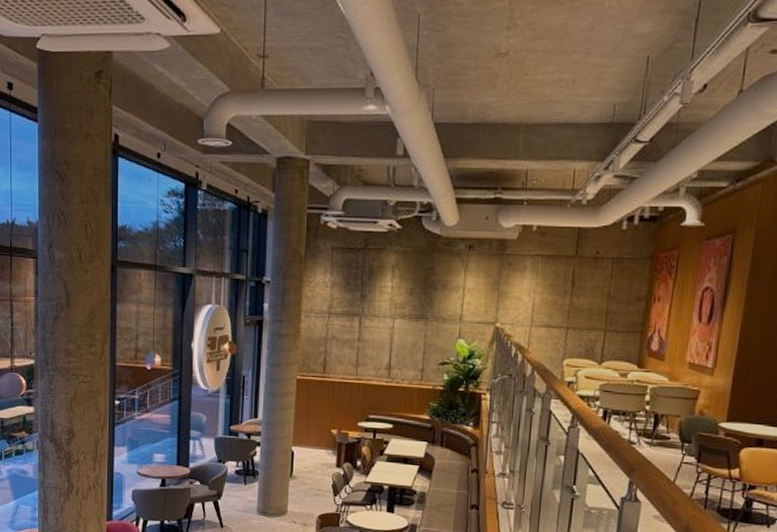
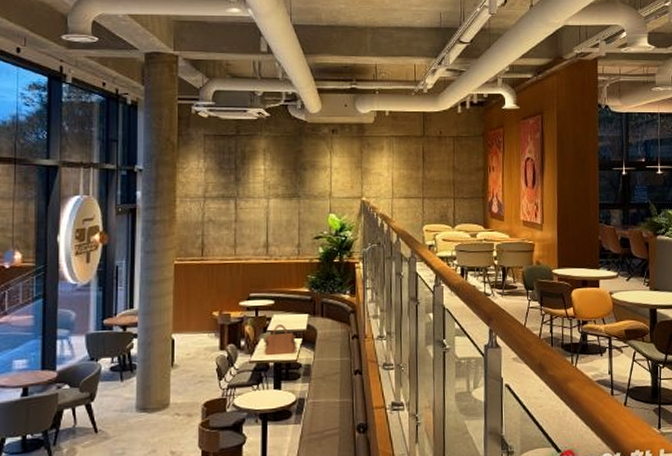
shoulder bag: none [378,449,414,479] -> present [262,324,297,355]

